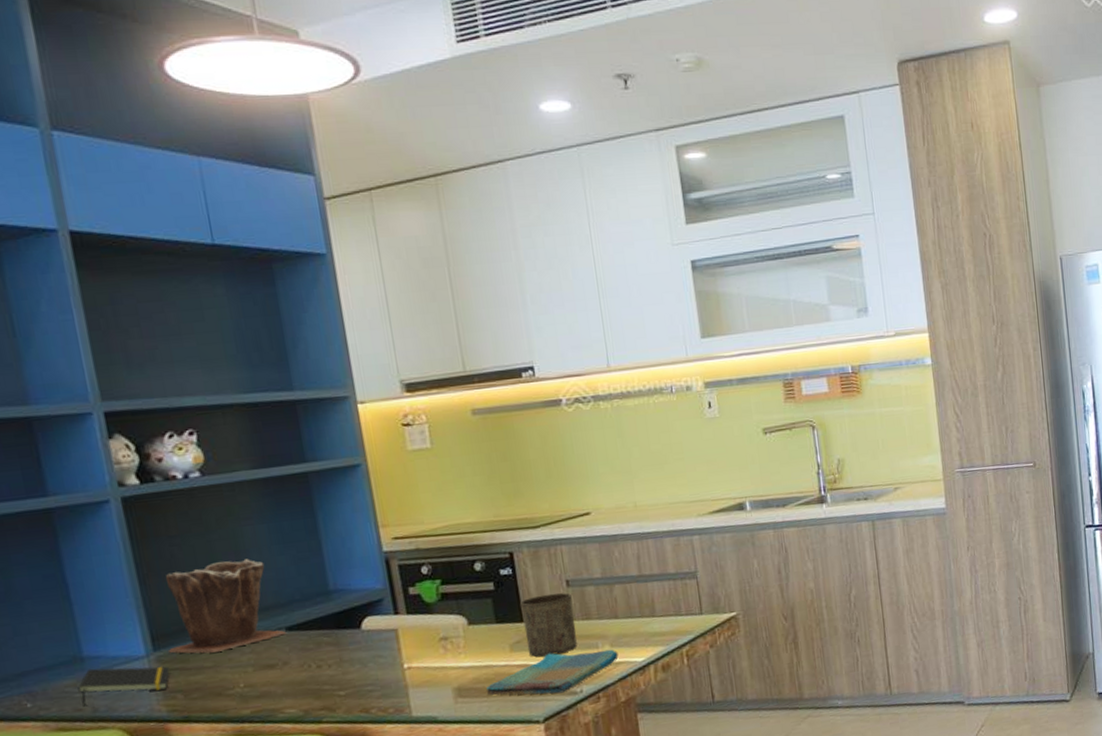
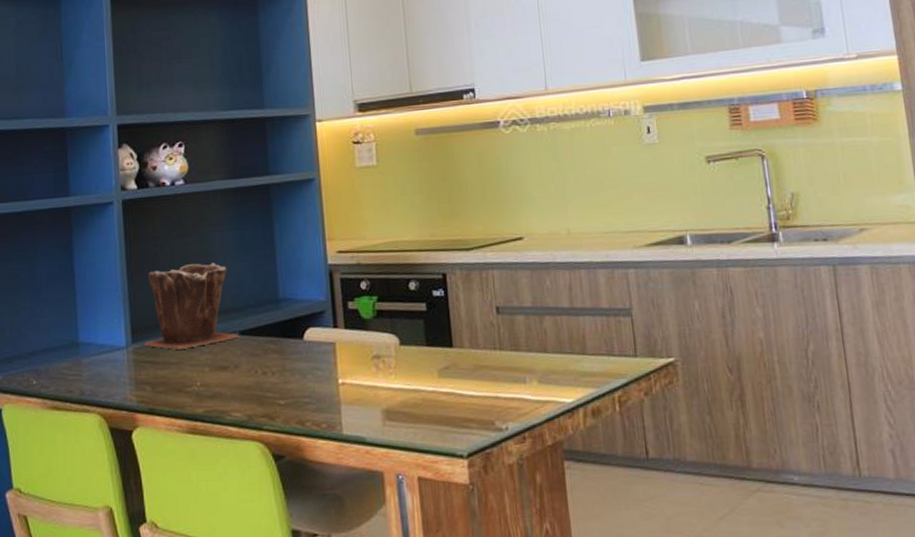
notepad: present [78,666,170,707] -> none [72,354,143,389]
dish towel: present [486,649,619,696] -> none [413,383,546,428]
cup: present [519,593,577,657] -> none [449,319,505,386]

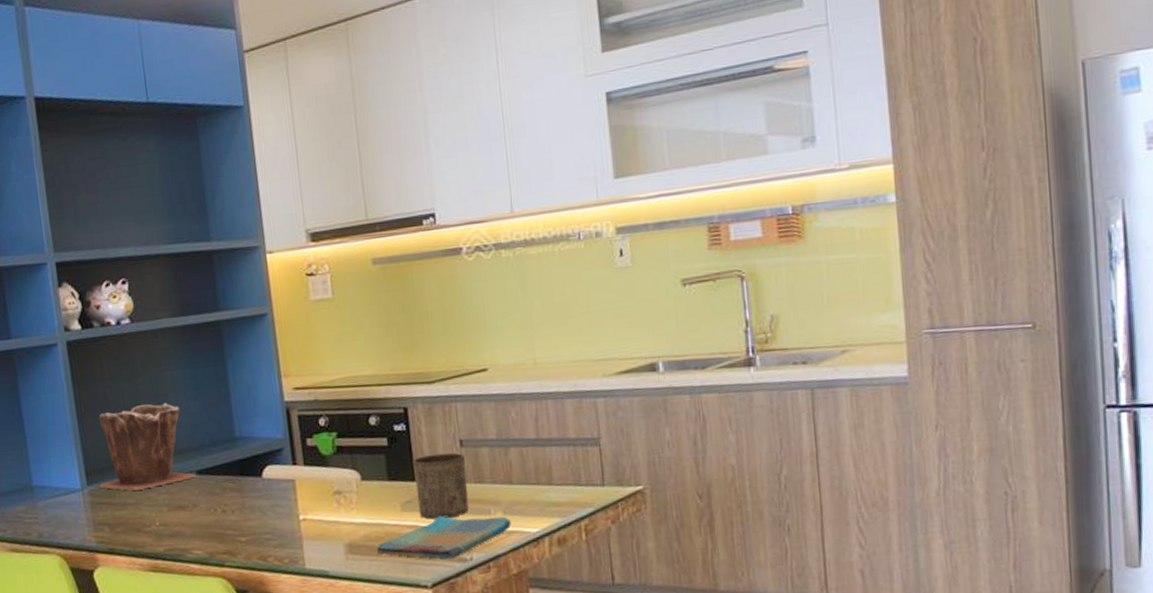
dish towel: none [413,383,546,428] -> present [376,516,511,559]
cup: none [449,319,505,386] -> present [412,452,469,519]

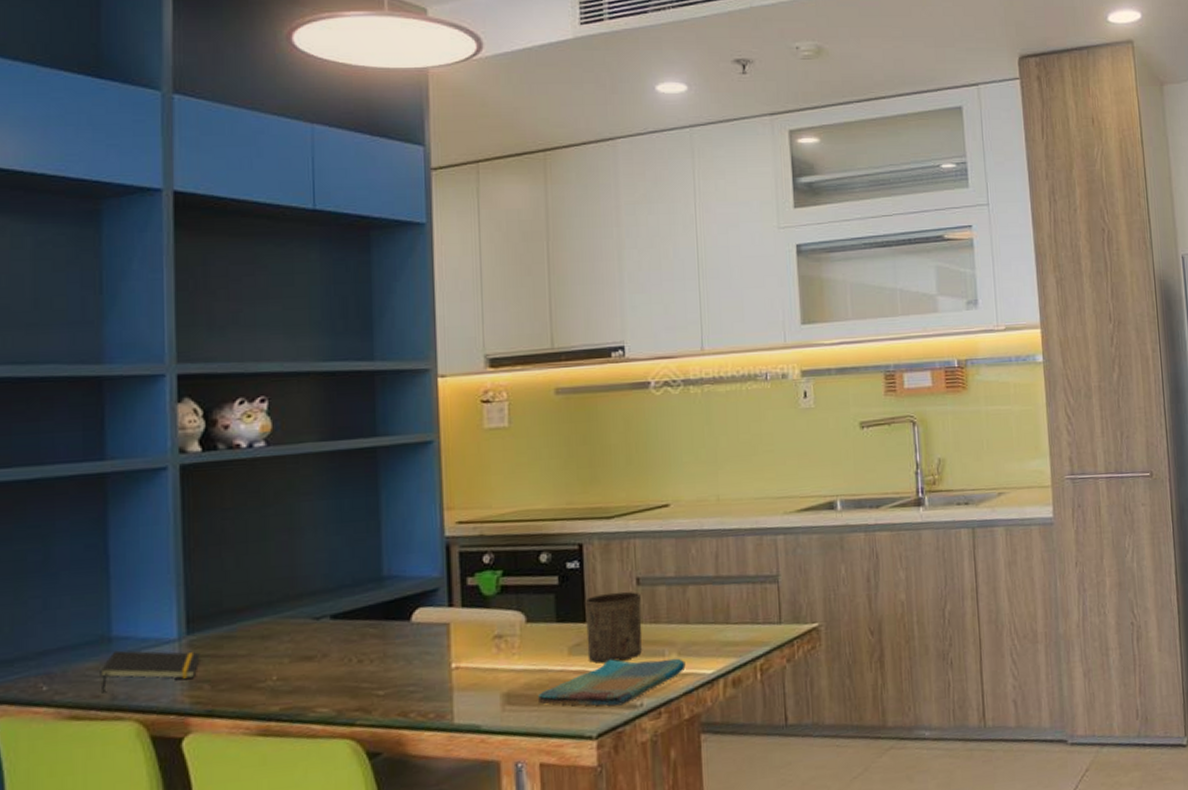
notepad: none [28,497,99,532] -> present [100,650,200,693]
plant pot: present [98,403,198,491] -> none [203,537,332,640]

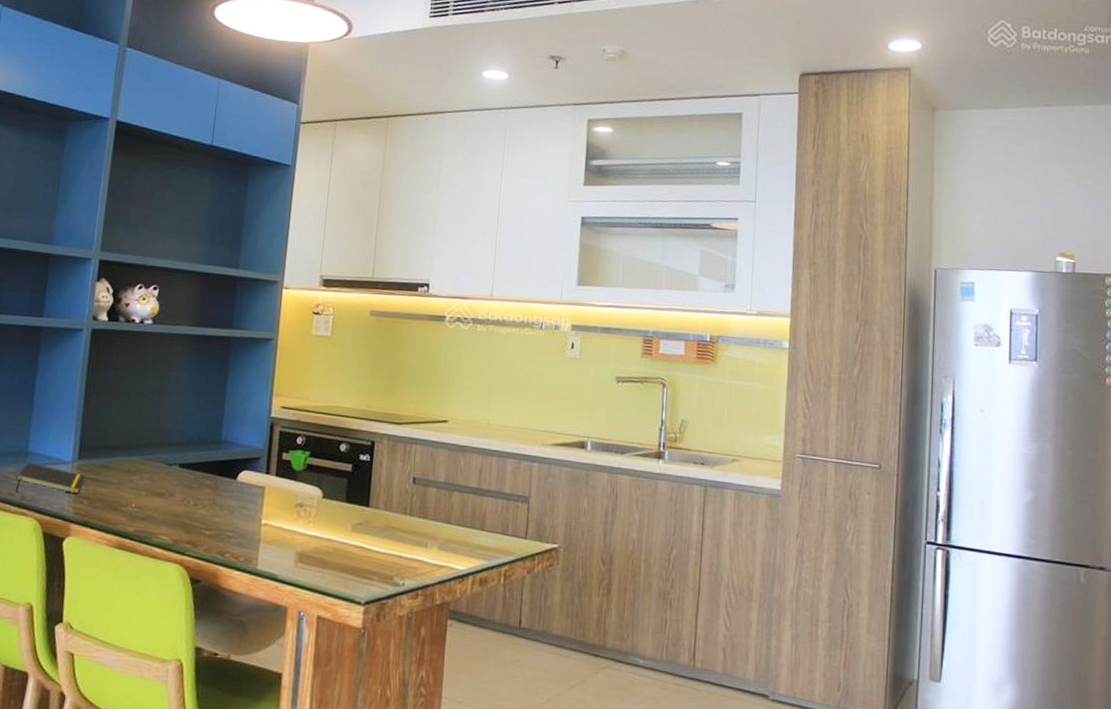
dish towel: present [537,658,686,706] -> none [322,541,443,582]
cup: present [584,591,643,663] -> none [366,486,415,545]

